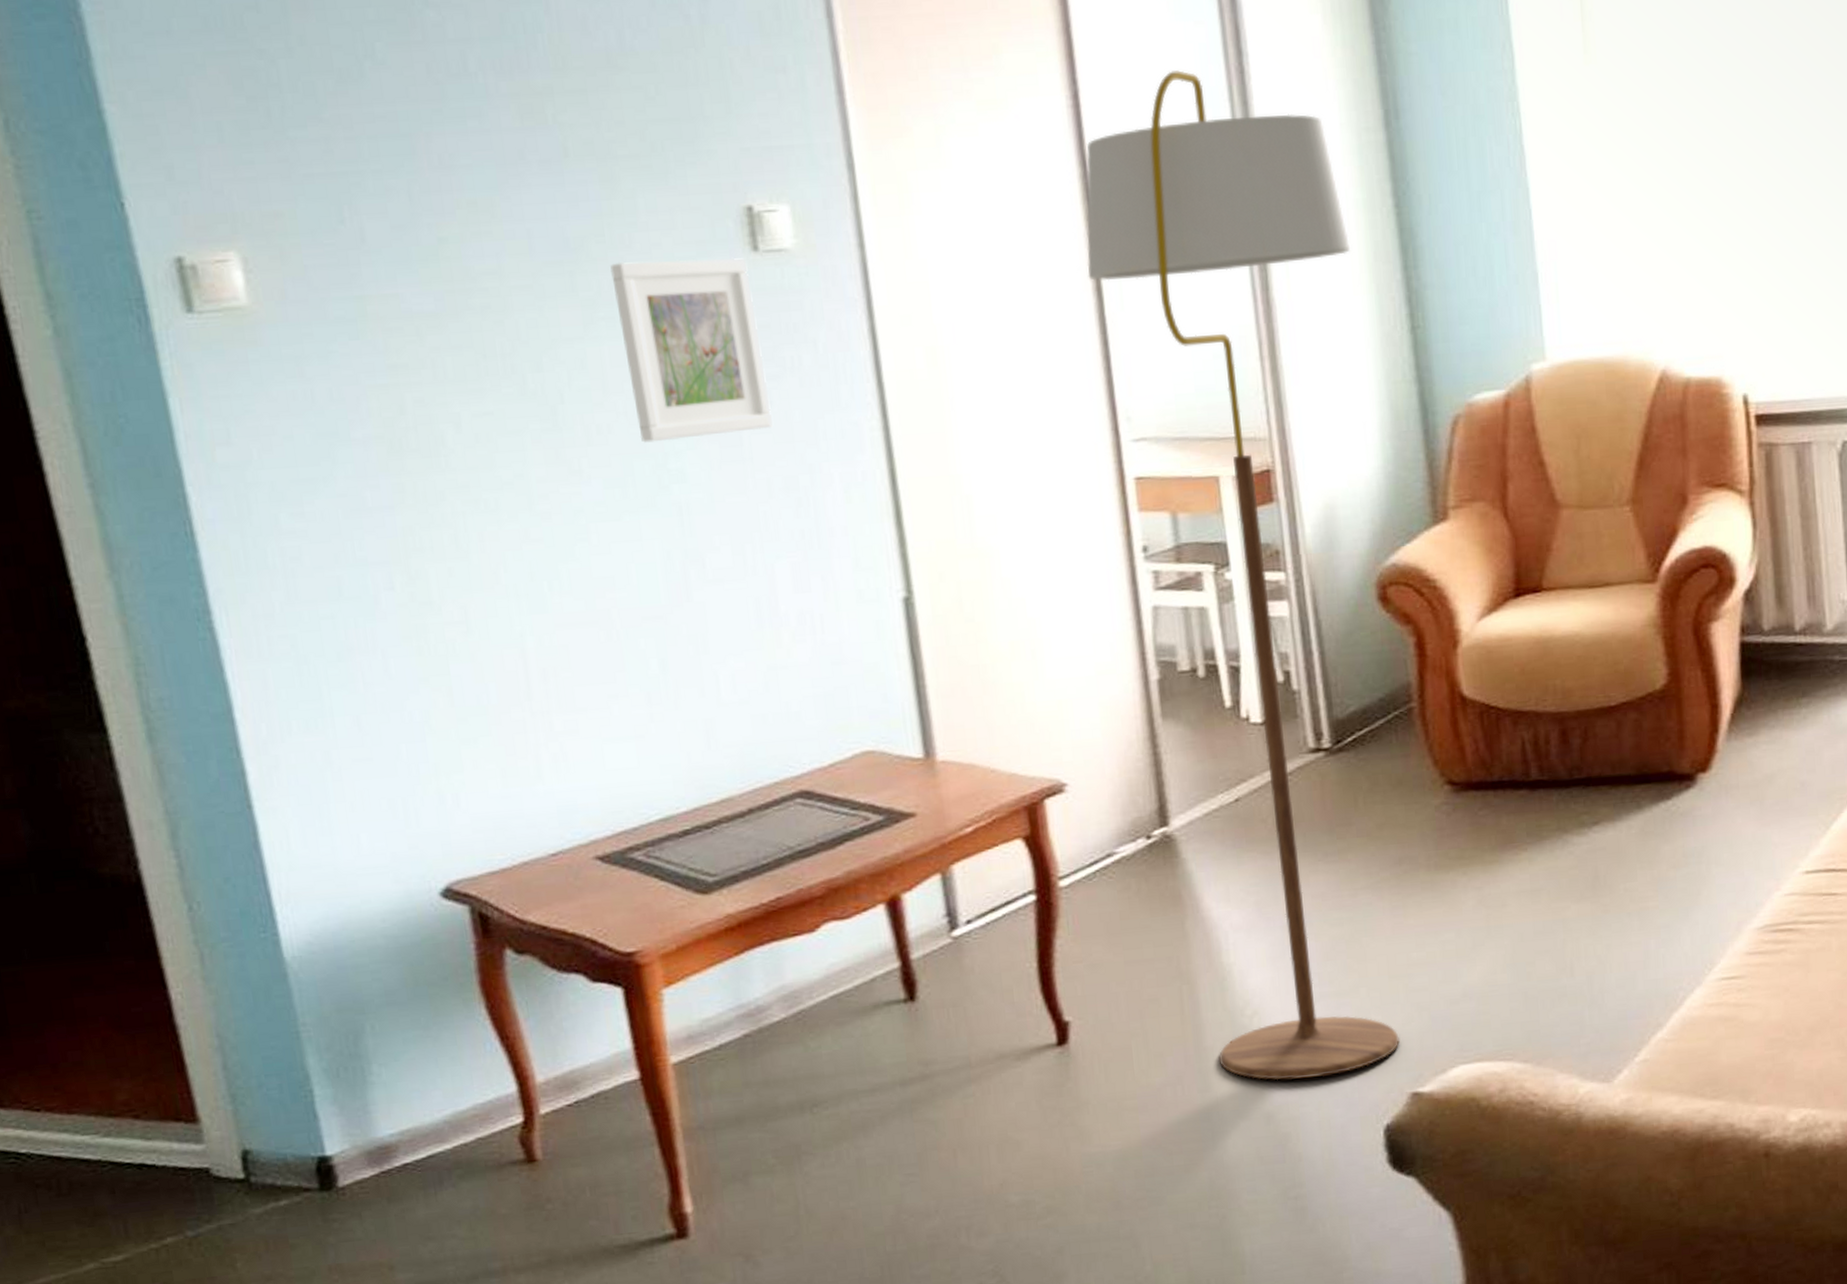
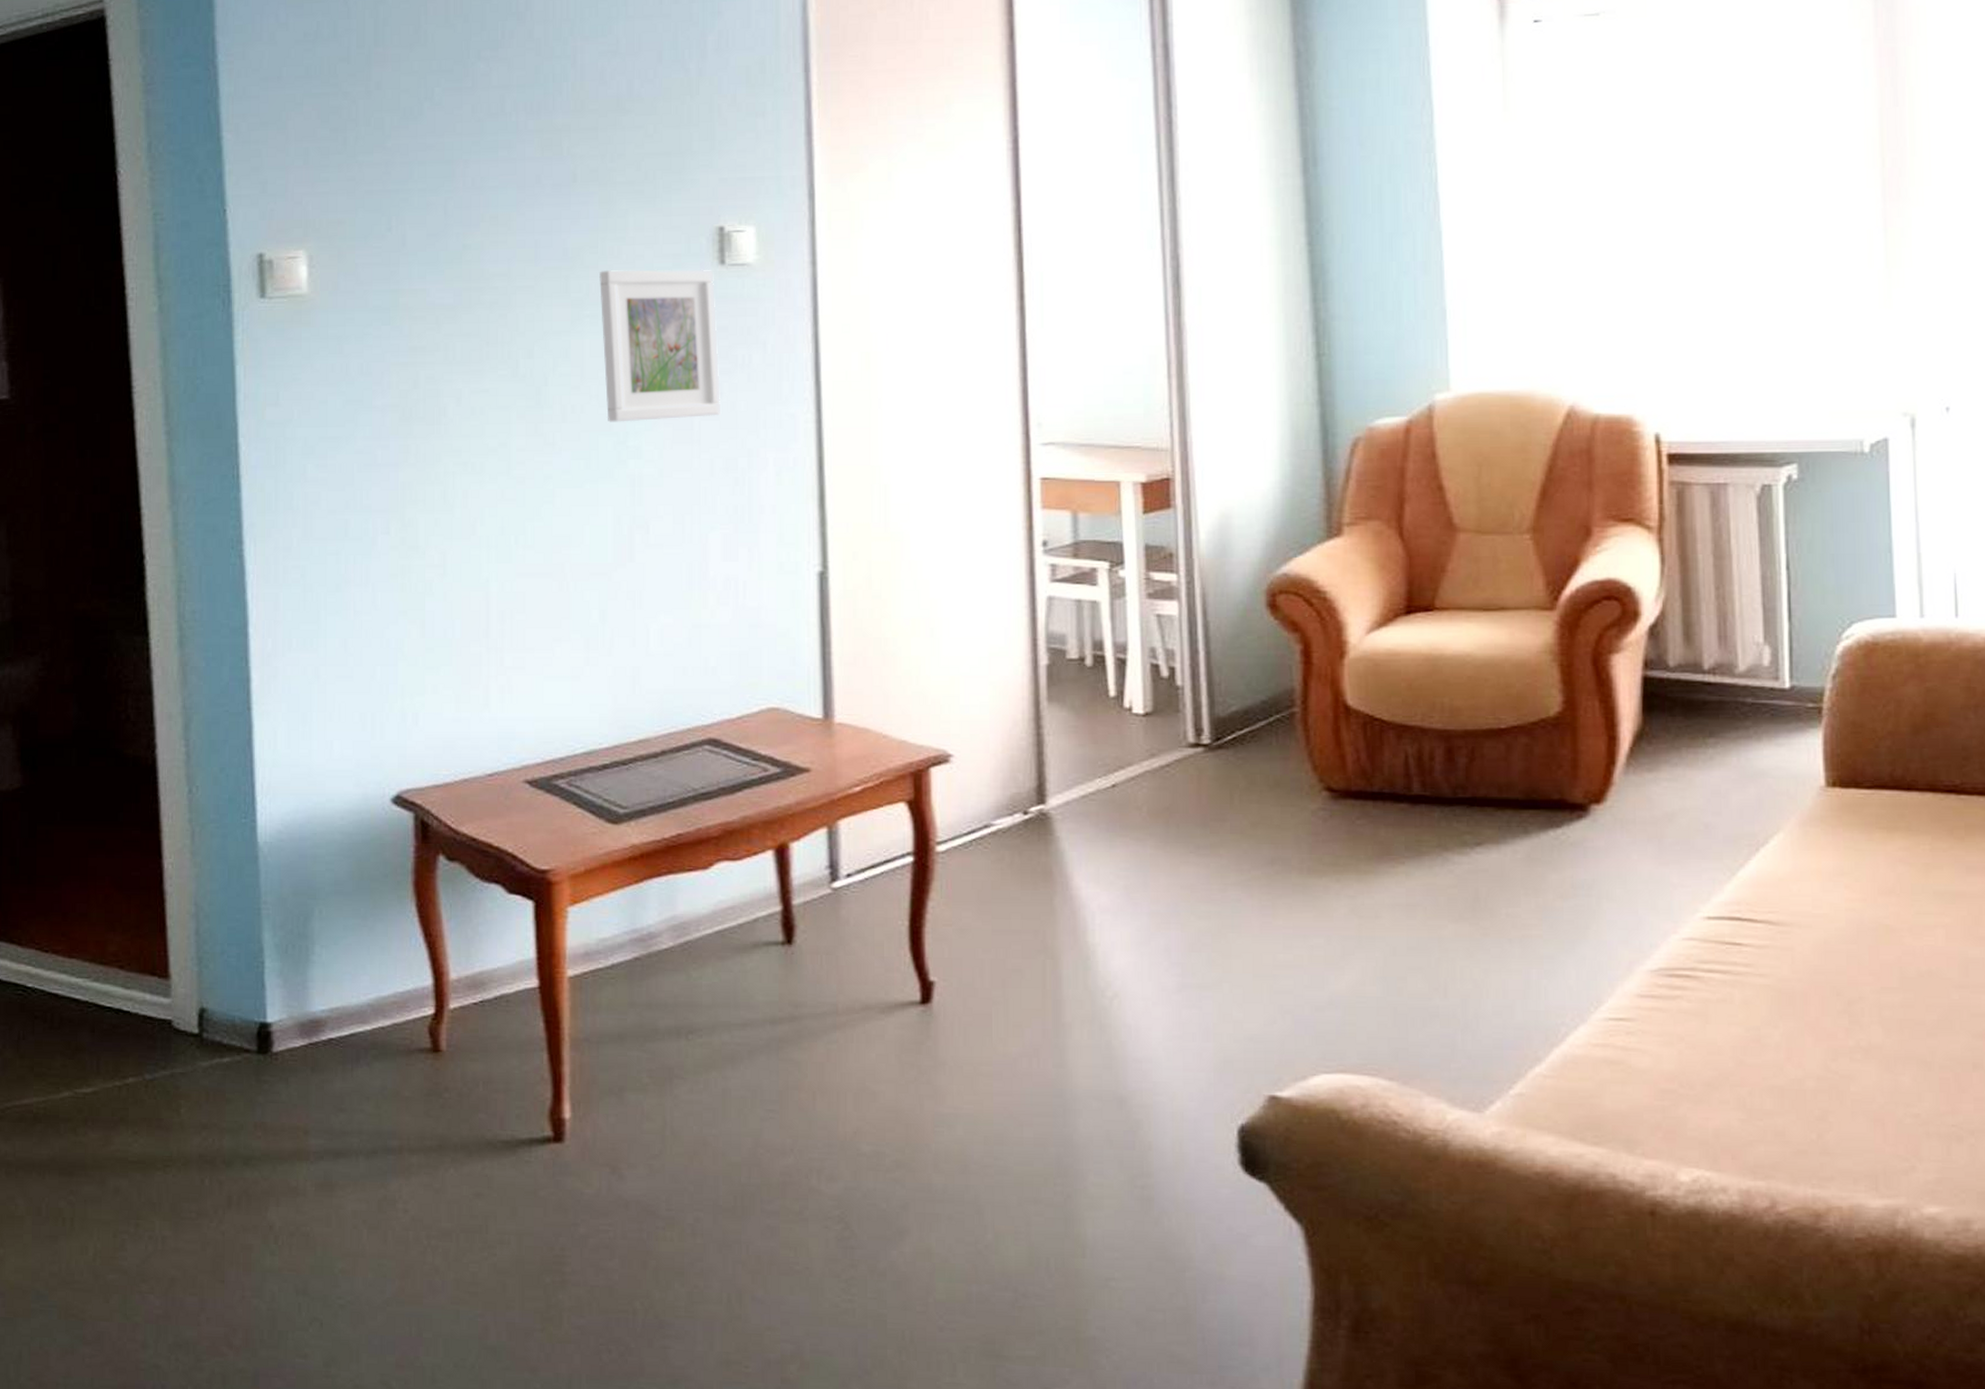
floor lamp: present [1086,70,1400,1081] -> none [1013,120,1261,1067]

